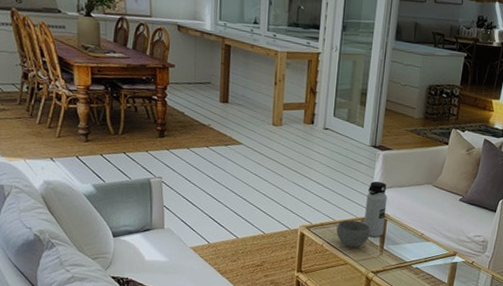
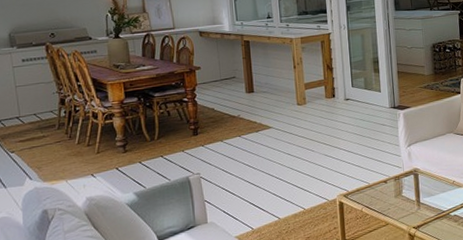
bowl: present [336,220,371,248] -> none [372,180,405,207]
water bottle: present [364,181,387,237] -> none [395,139,417,193]

